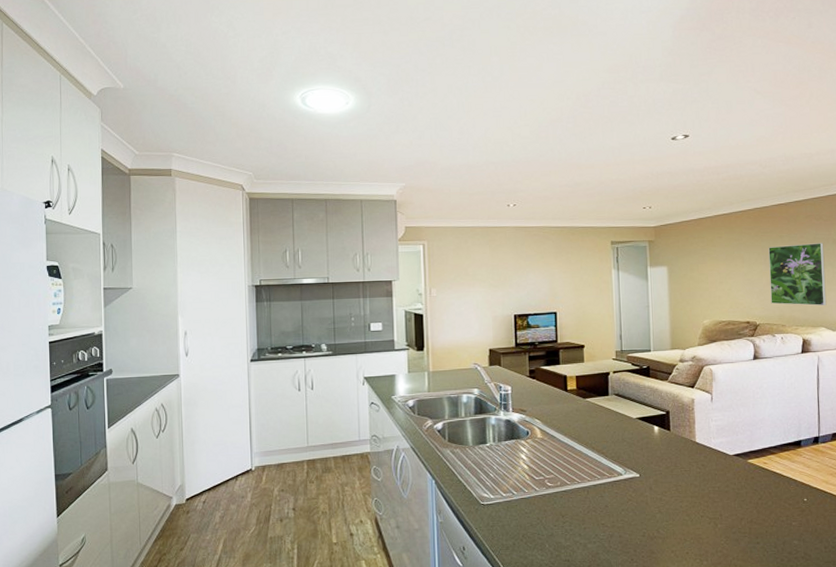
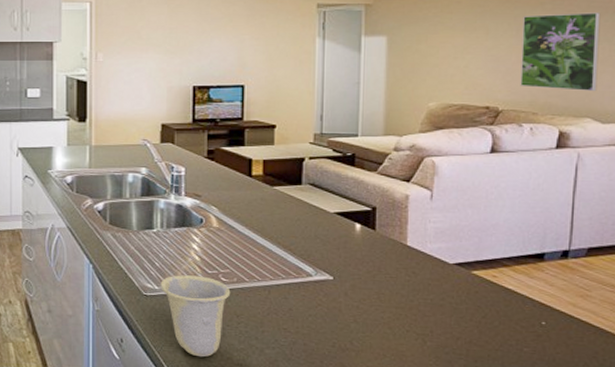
cup: none [495,482,556,557] -> present [160,275,231,357]

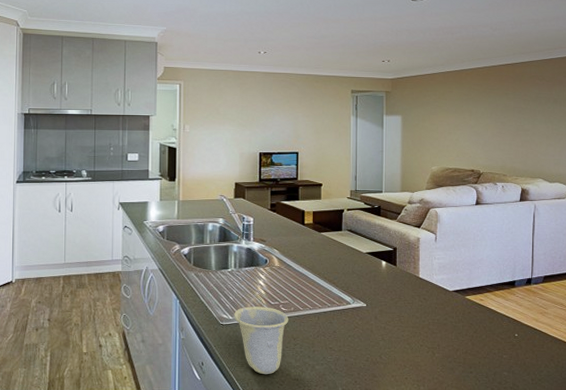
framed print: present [520,12,601,91] -> none [494,101,545,158]

